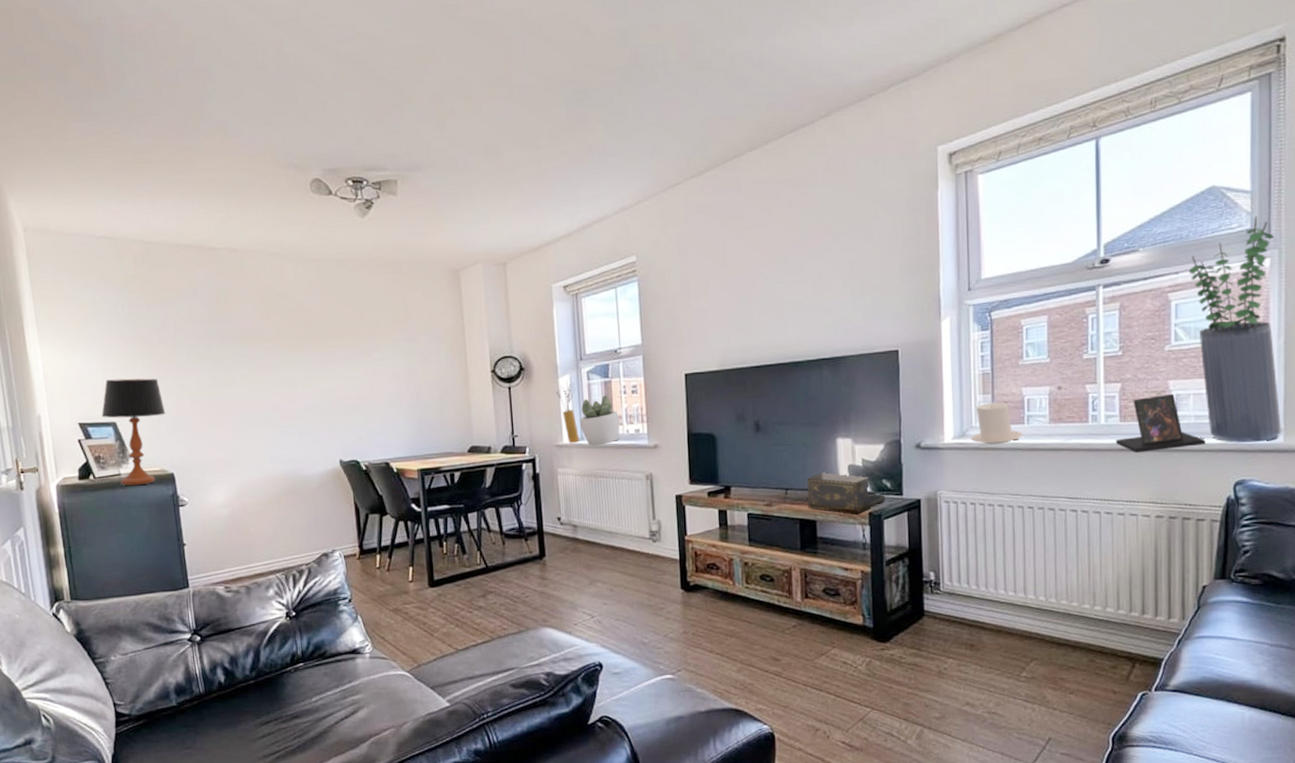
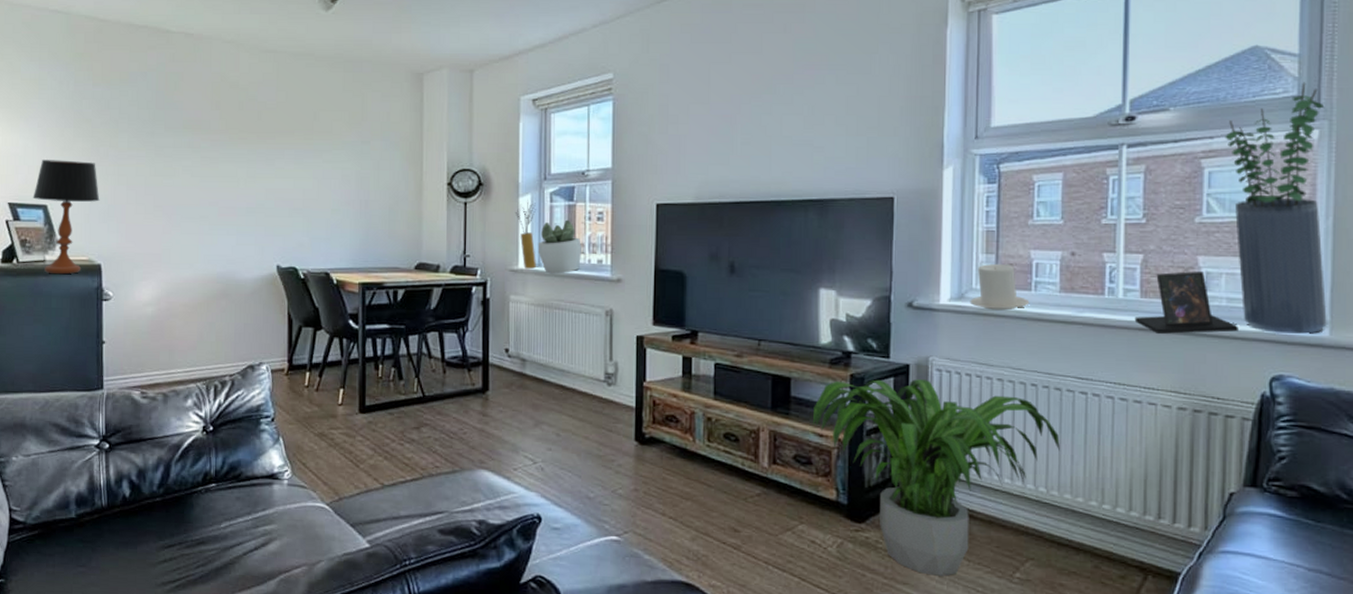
decorative box: present [807,470,886,515] -> none [783,323,870,375]
potted plant: none [837,511,1056,682] -> present [812,379,1060,576]

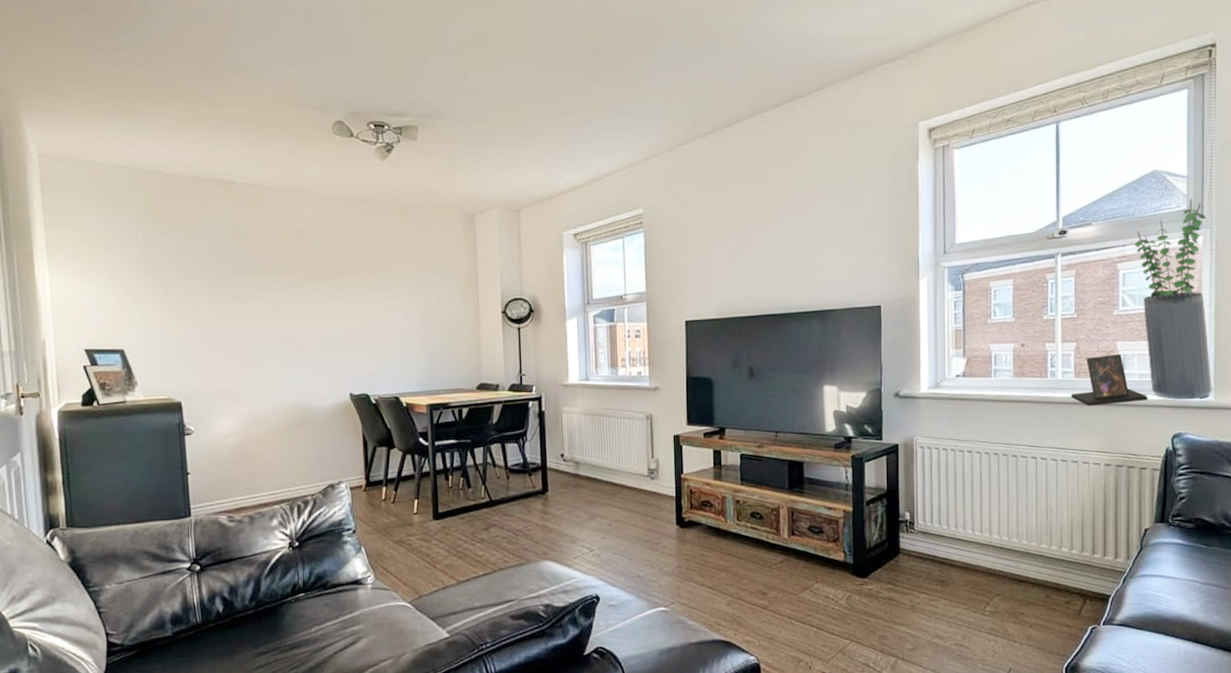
table lamp: present [33,160,100,275] -> none [109,306,176,414]
vase: present [515,200,537,270] -> none [563,323,584,384]
succulent plant: present [538,219,583,274] -> none [585,338,624,387]
potted plant: present [812,379,1060,576] -> none [822,456,1017,616]
candle: present [970,263,1030,311] -> none [944,356,991,395]

